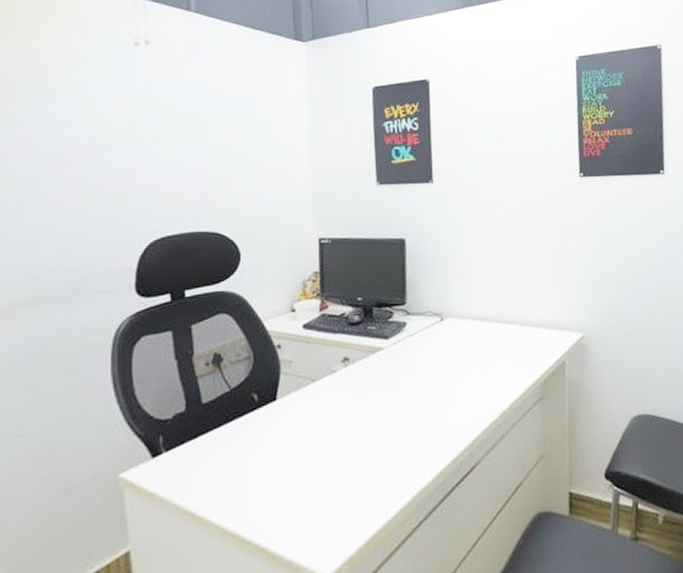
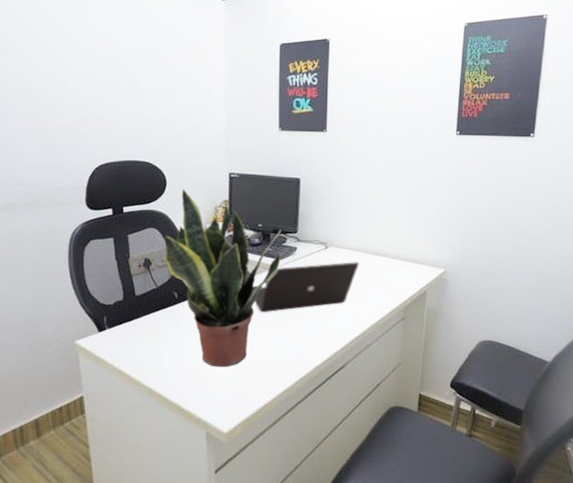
potted plant: none [239,262,388,488] -> present [164,189,282,367]
laptop: none [359,333,483,408] -> present [256,262,359,313]

